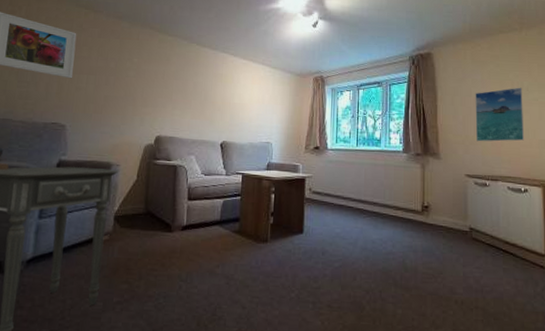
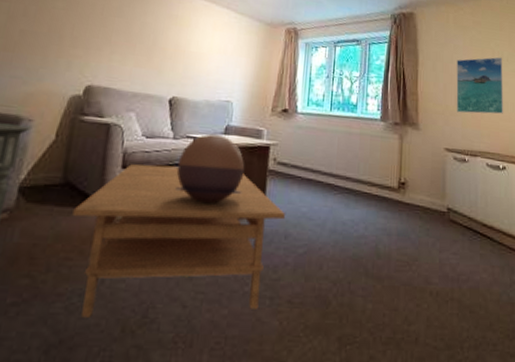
coffee table: none [154,196,321,314] -> present [72,164,285,318]
decorative bowl: none [230,170,286,227] -> present [175,133,245,204]

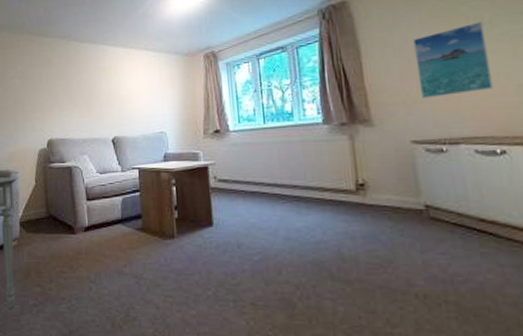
coffee table: present [72,164,285,318] -> none [59,193,234,315]
decorative bowl: present [175,133,245,204] -> none [129,162,190,223]

